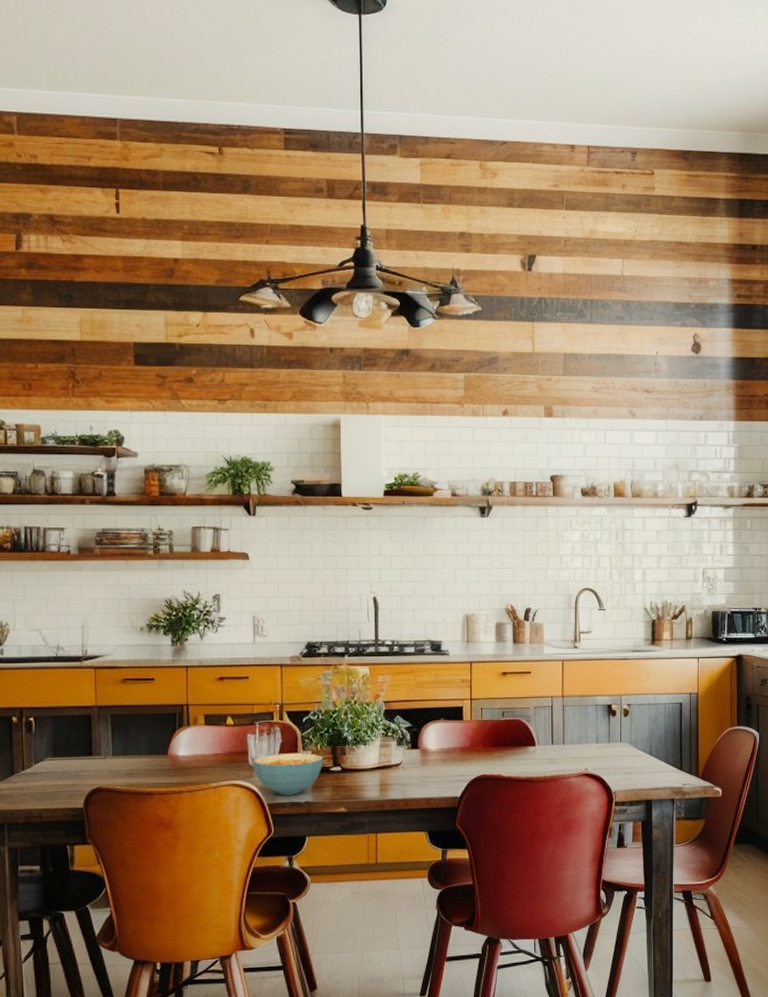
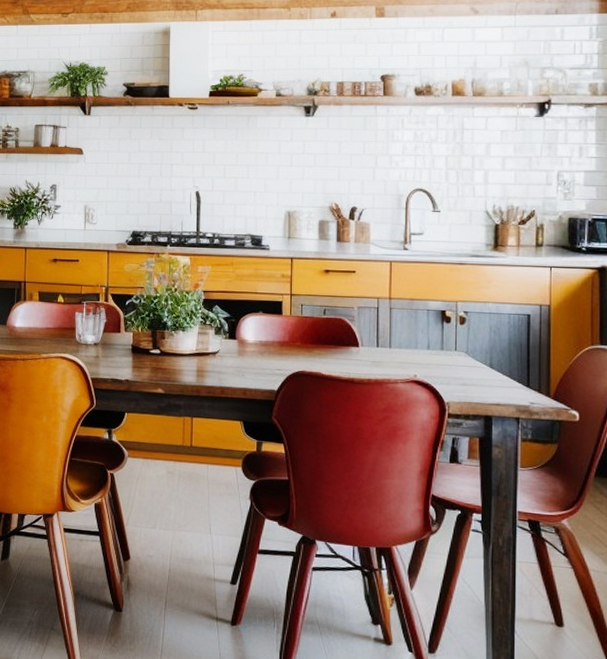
cereal bowl: present [252,753,324,795] -> none [79,332,144,372]

